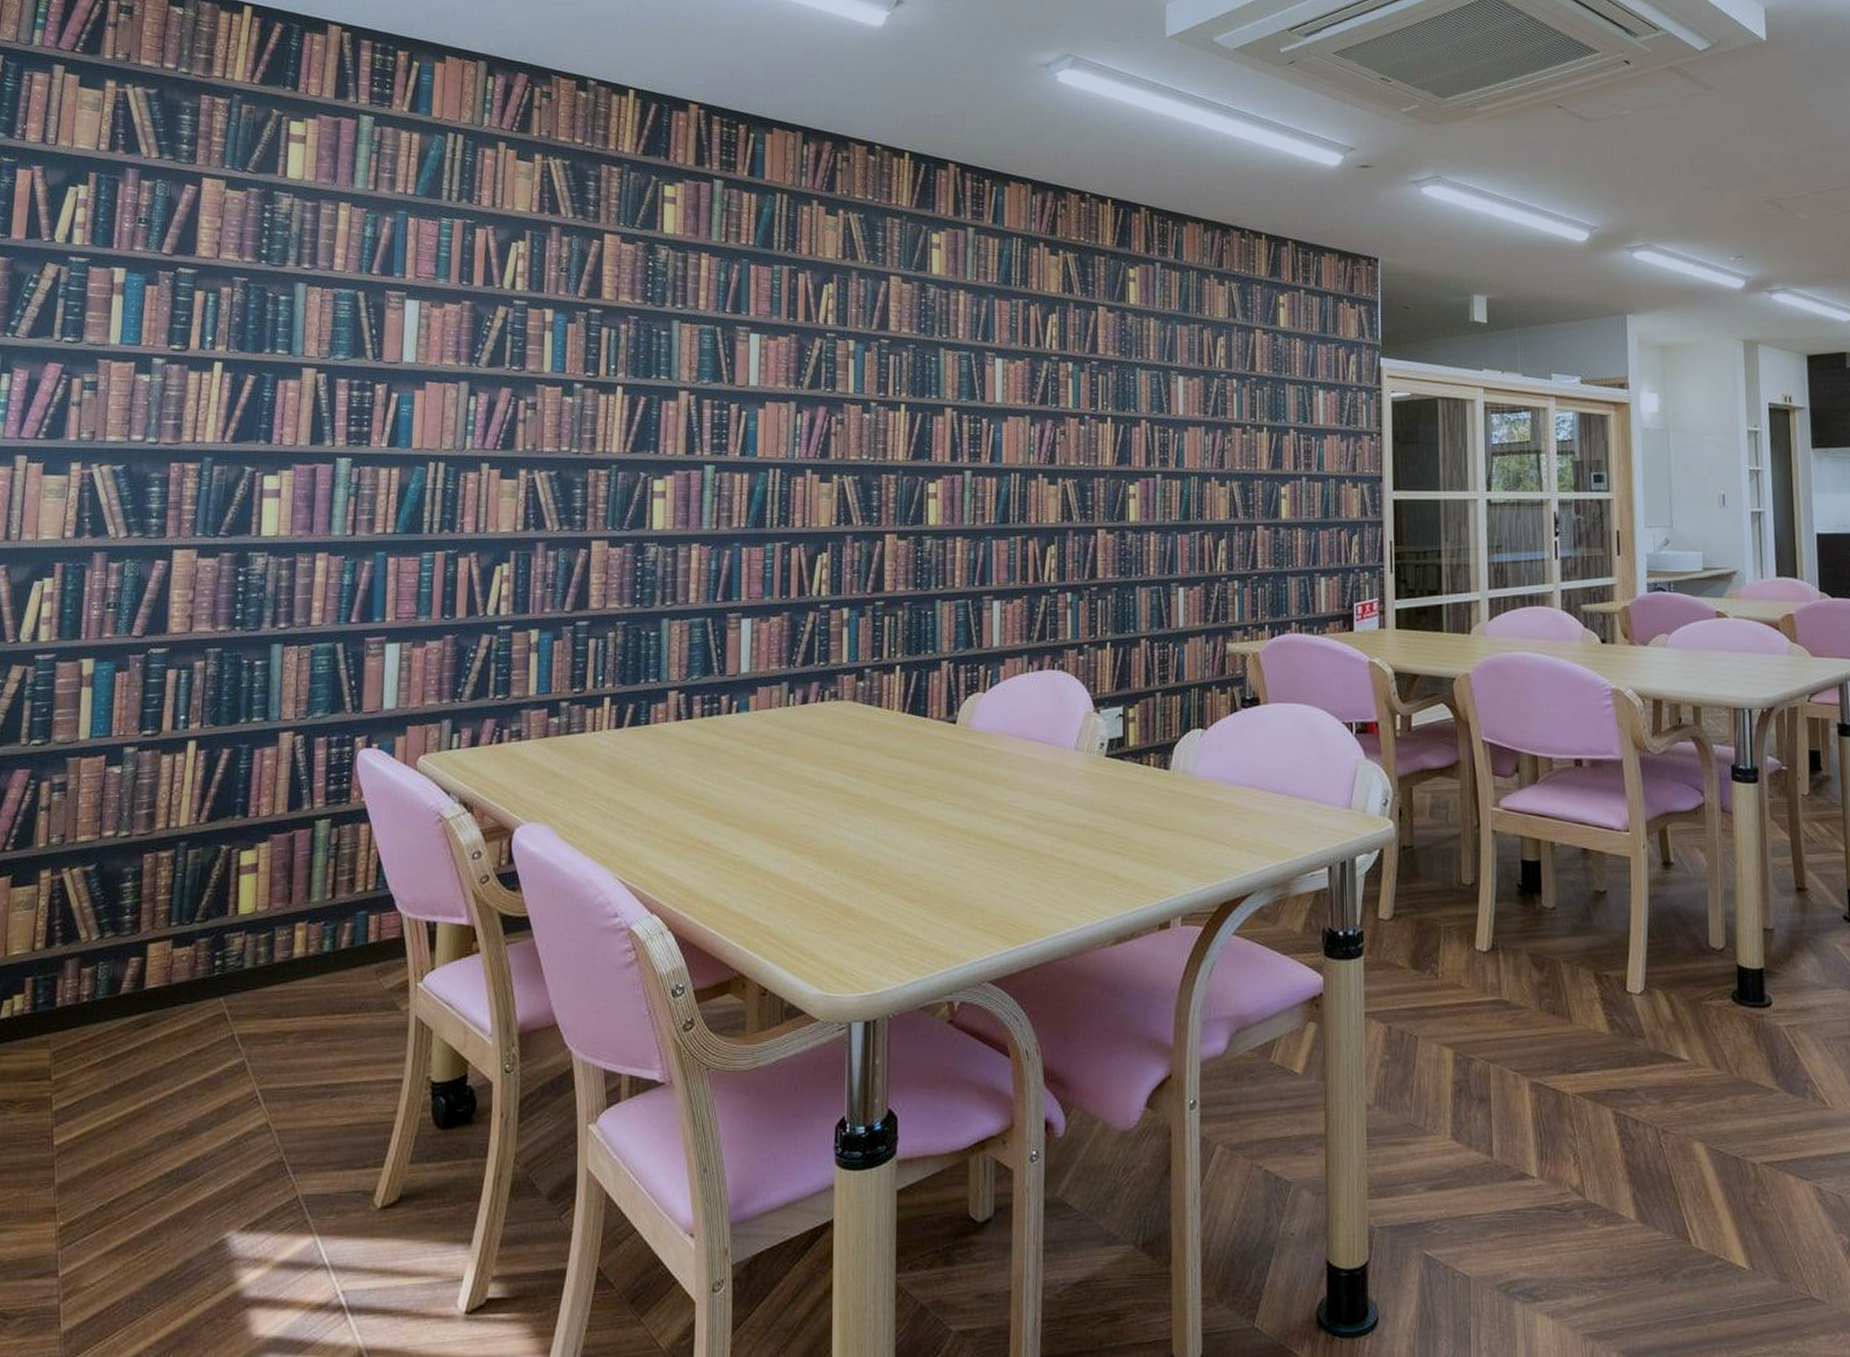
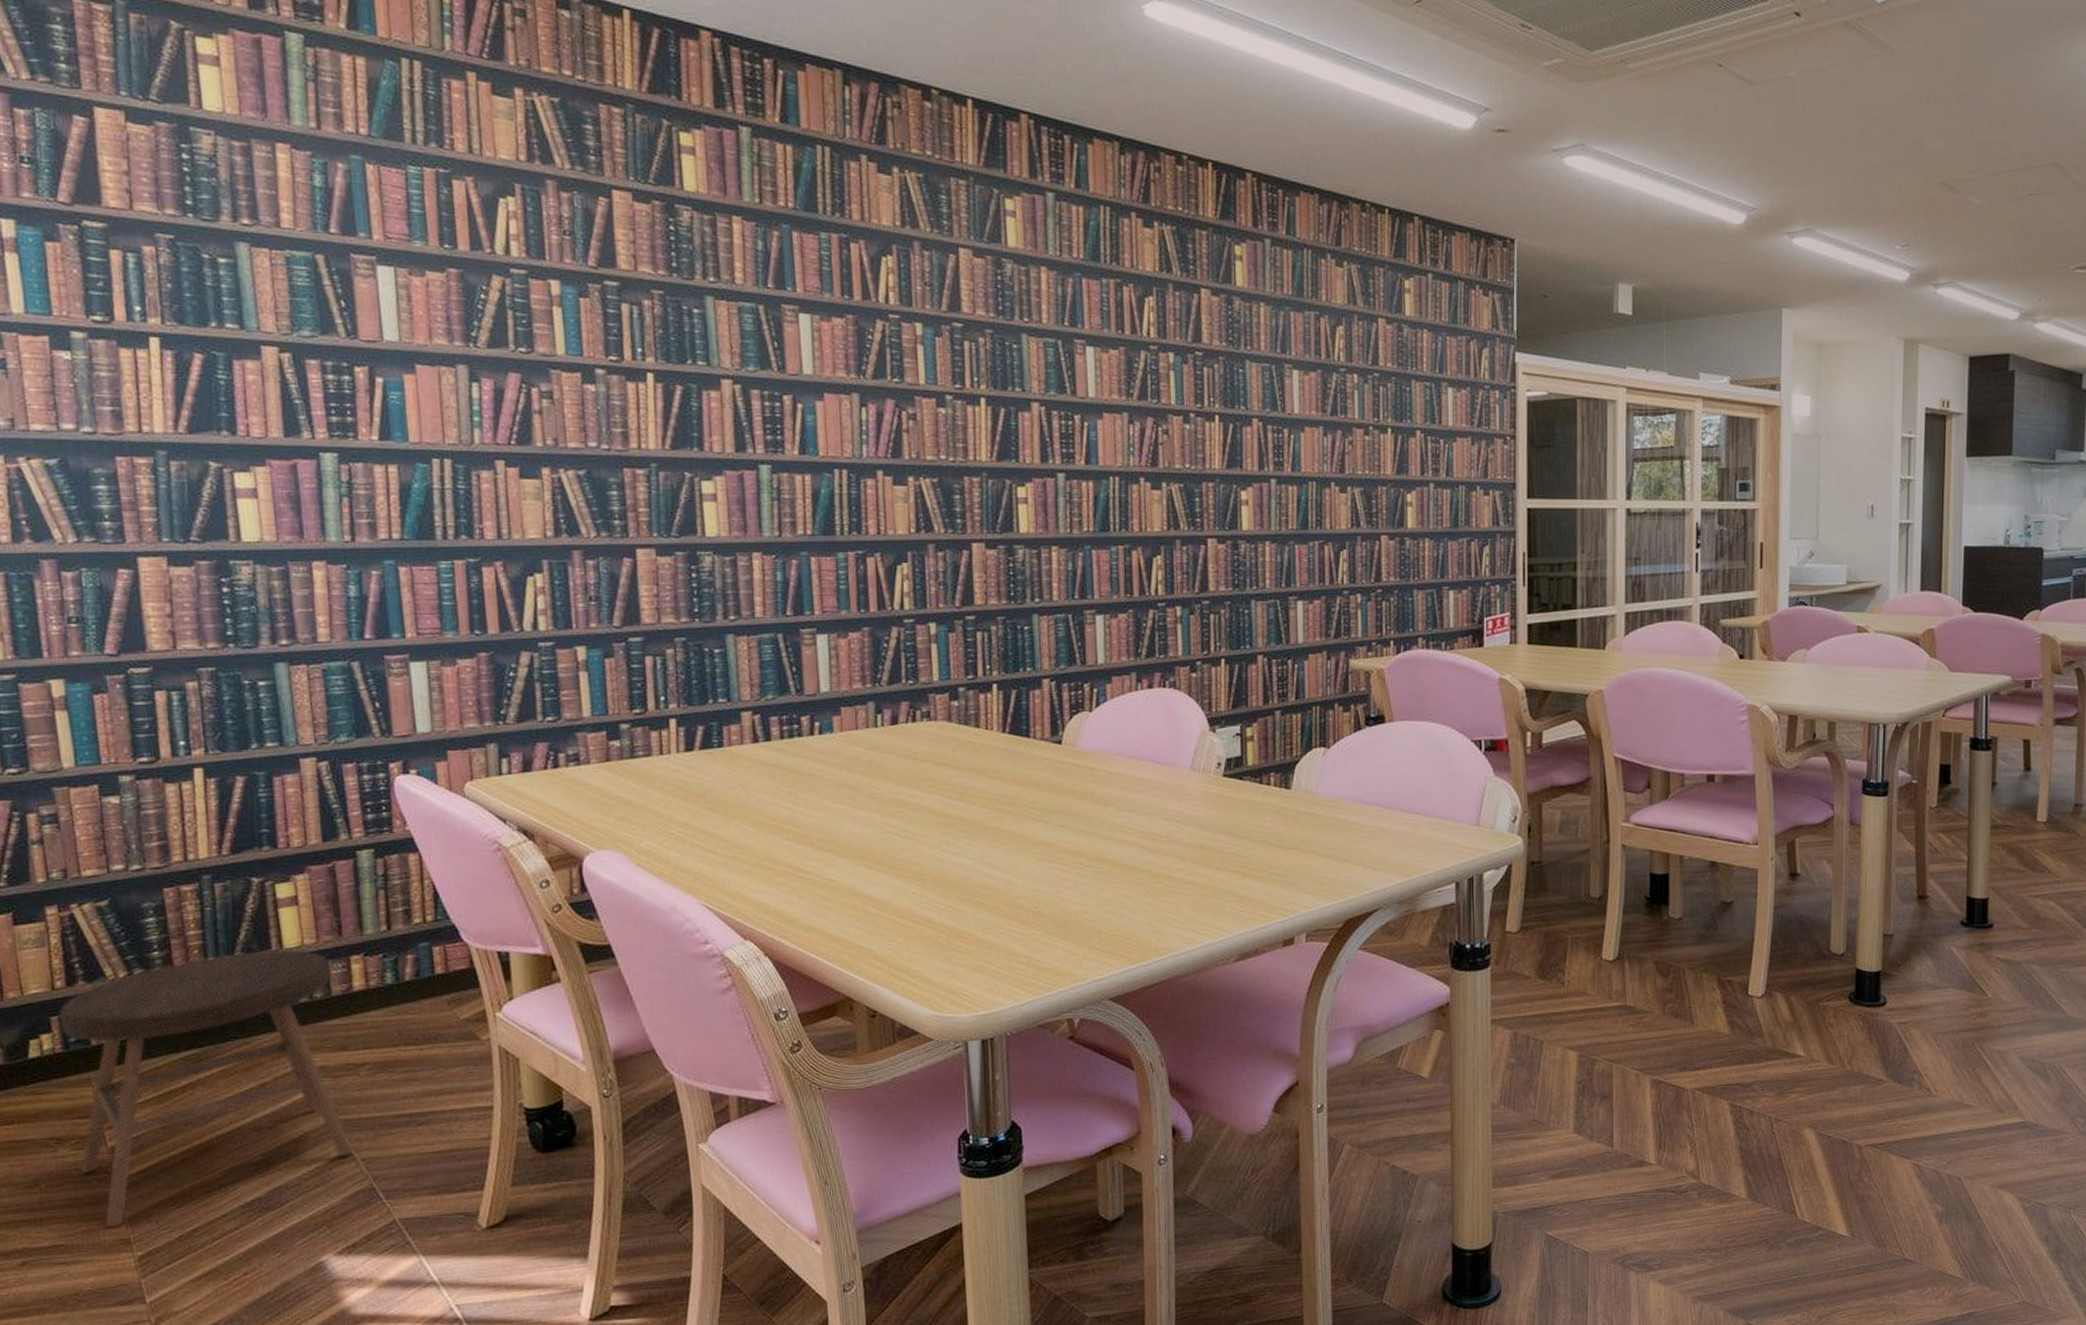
stool: none [25,915,275,1196] -> present [59,949,353,1228]

